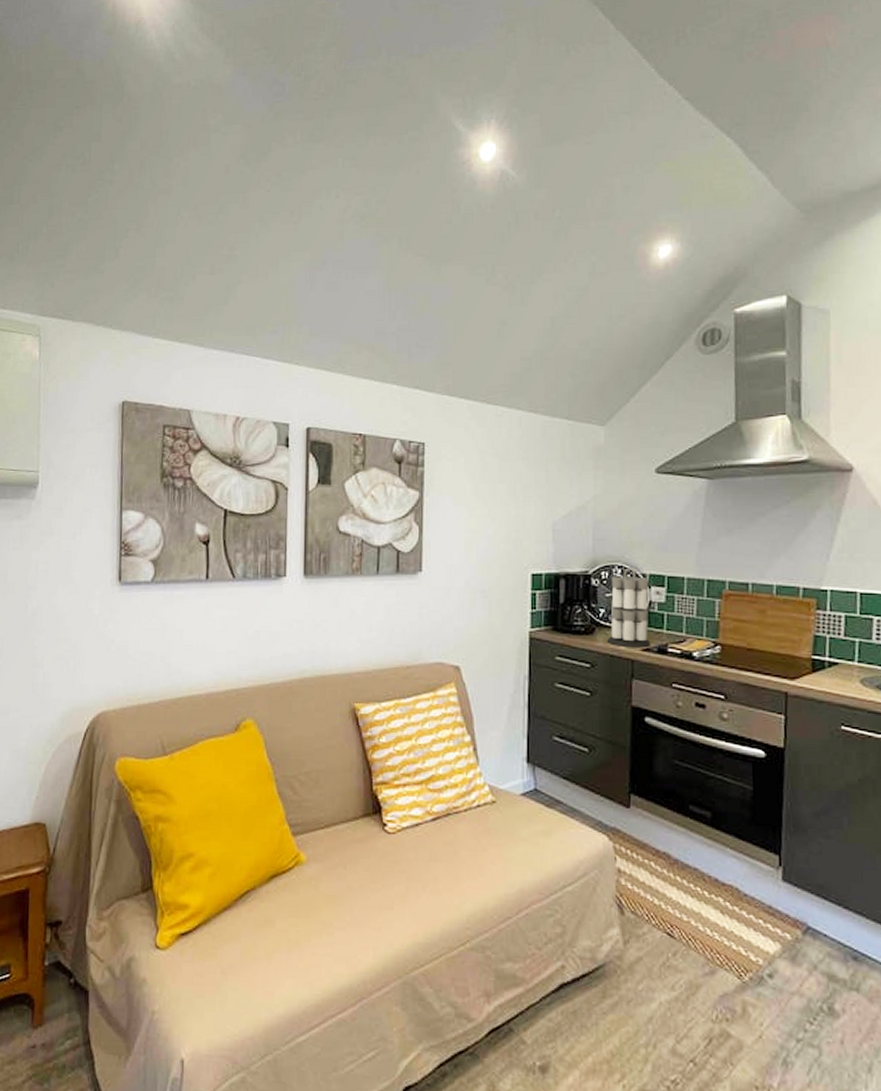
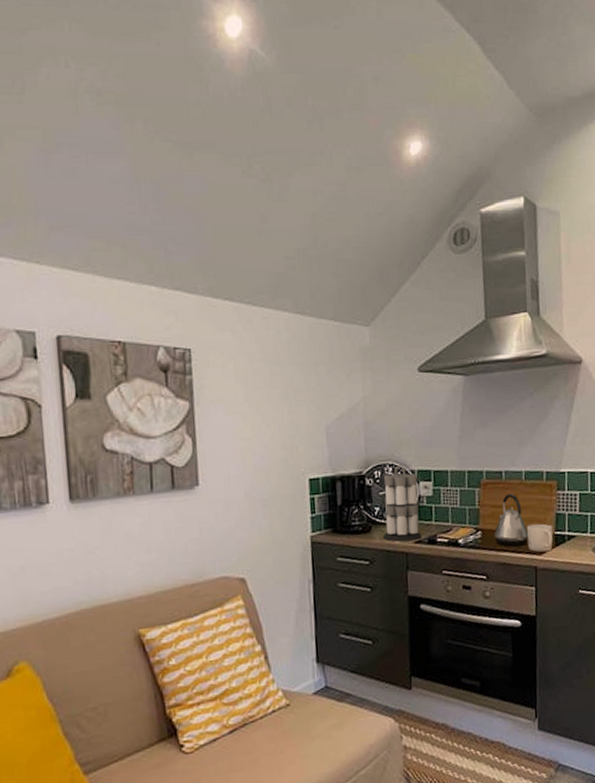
kettle: none [736,609,778,667] -> present [494,494,528,547]
mug: none [776,644,810,677] -> present [526,523,554,553]

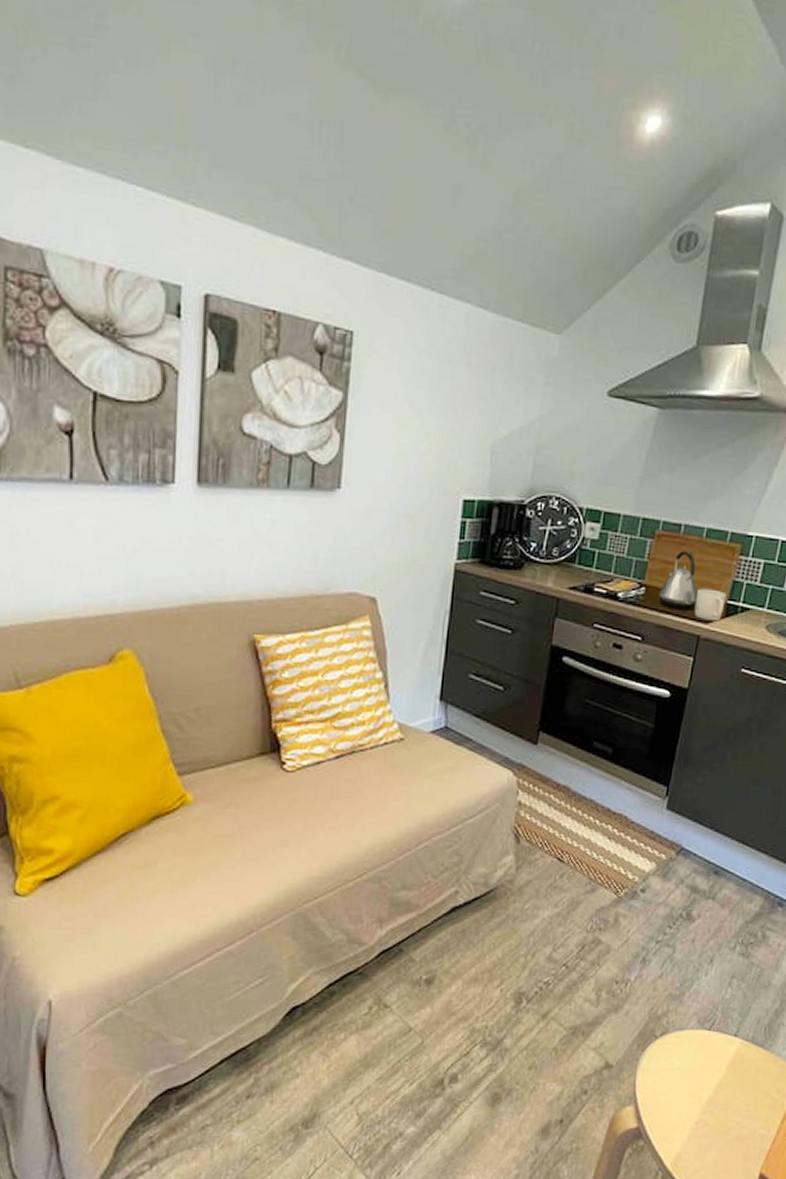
spice rack: present [383,465,422,542] -> none [535,499,585,587]

